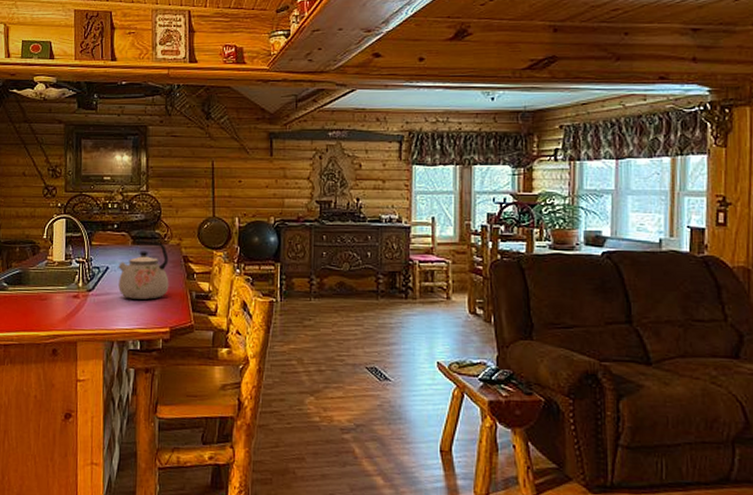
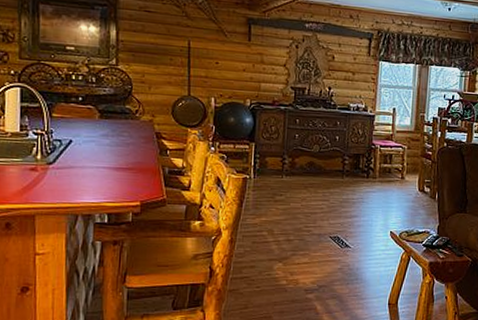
kettle: present [118,240,169,300] -> none [83,114,140,174]

